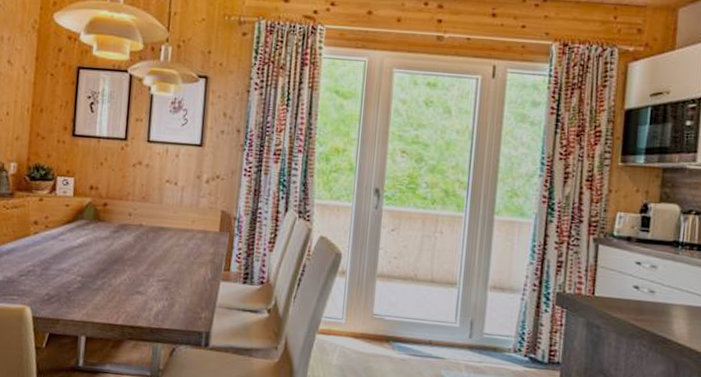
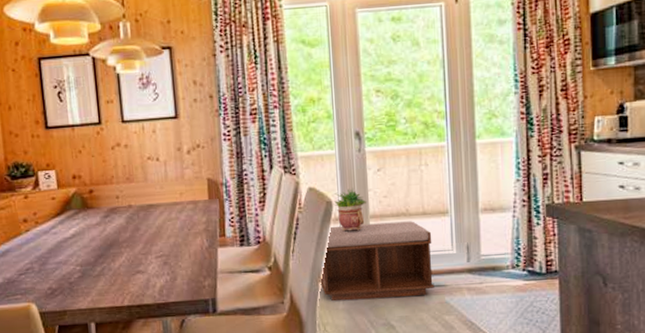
bench: none [316,278,437,364] -> present [319,221,434,302]
potted plant: none [342,243,377,288] -> present [333,187,367,232]

